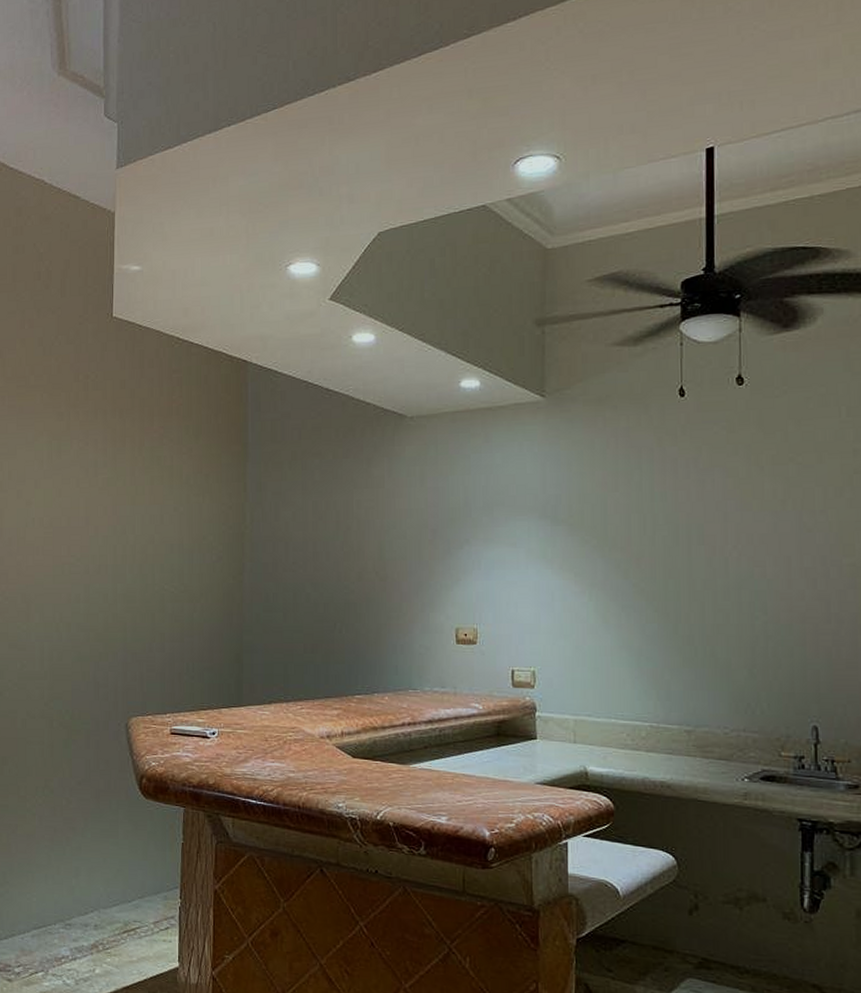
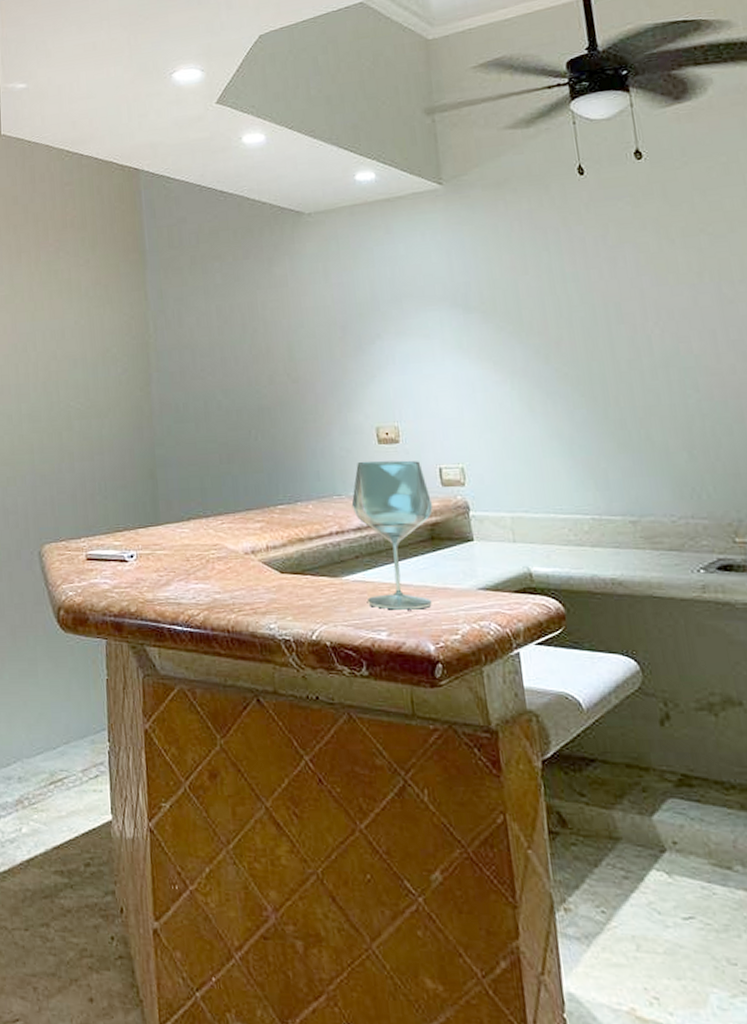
wine glass: none [425,659,501,799] -> present [351,460,433,610]

